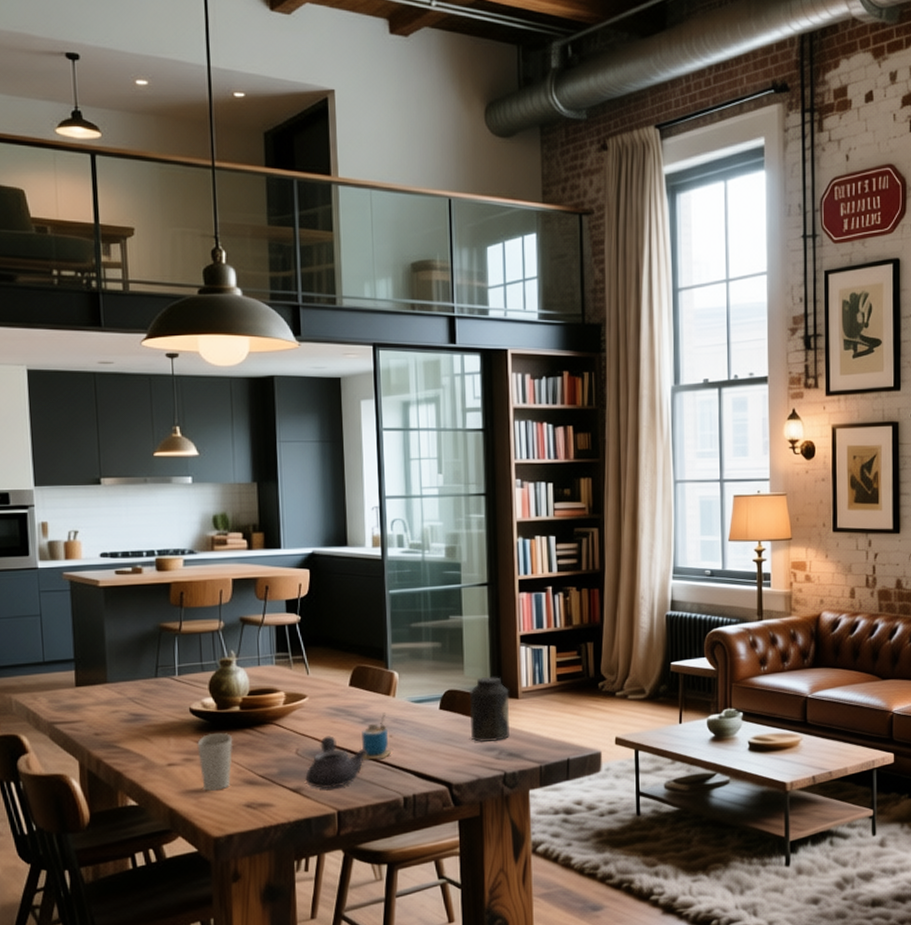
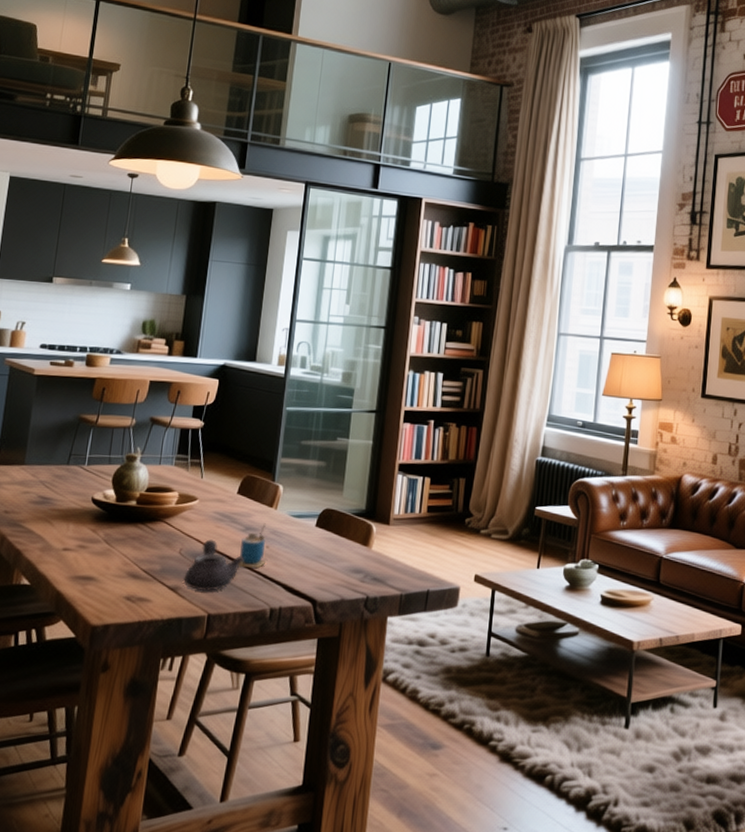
cup: present [197,732,233,791] -> none [90,524,125,580]
canister: present [470,676,510,742] -> none [341,499,382,565]

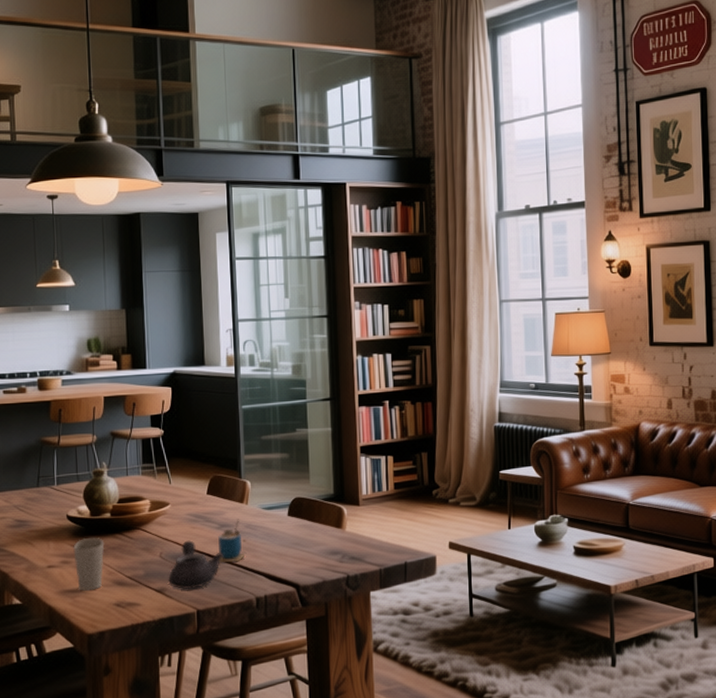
cup: none [90,524,125,580] -> present [73,537,105,591]

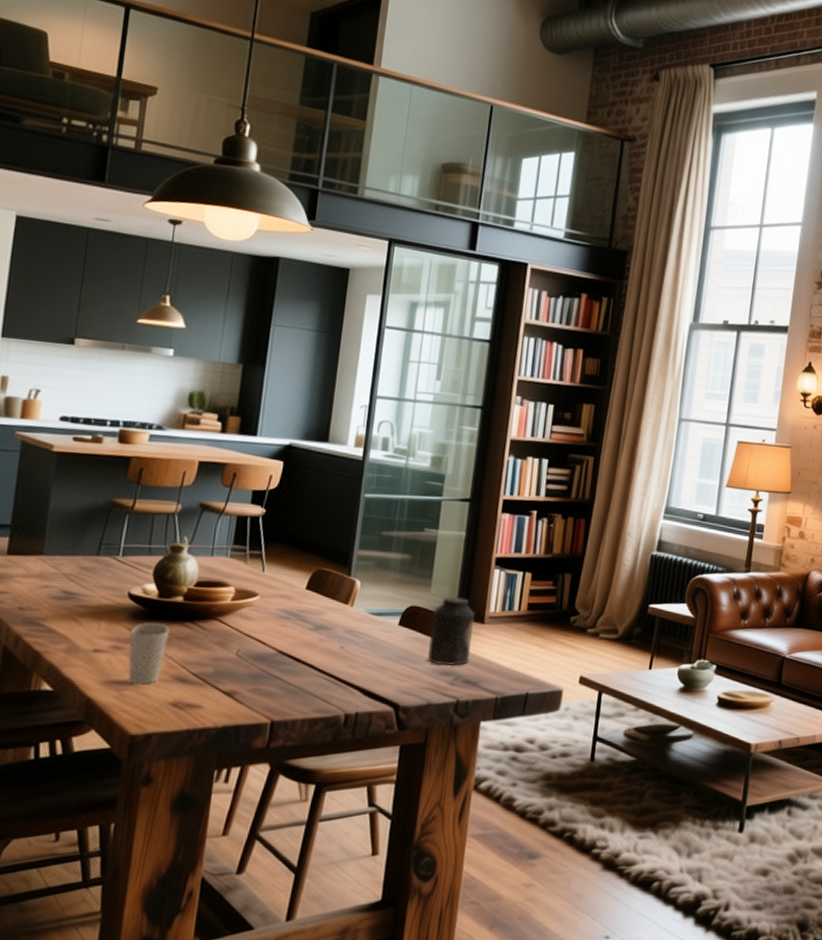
teapot: present [168,540,224,590] -> none [241,639,315,696]
cup: present [218,519,244,563] -> none [306,621,340,671]
canister: none [315,485,352,547] -> present [428,595,476,667]

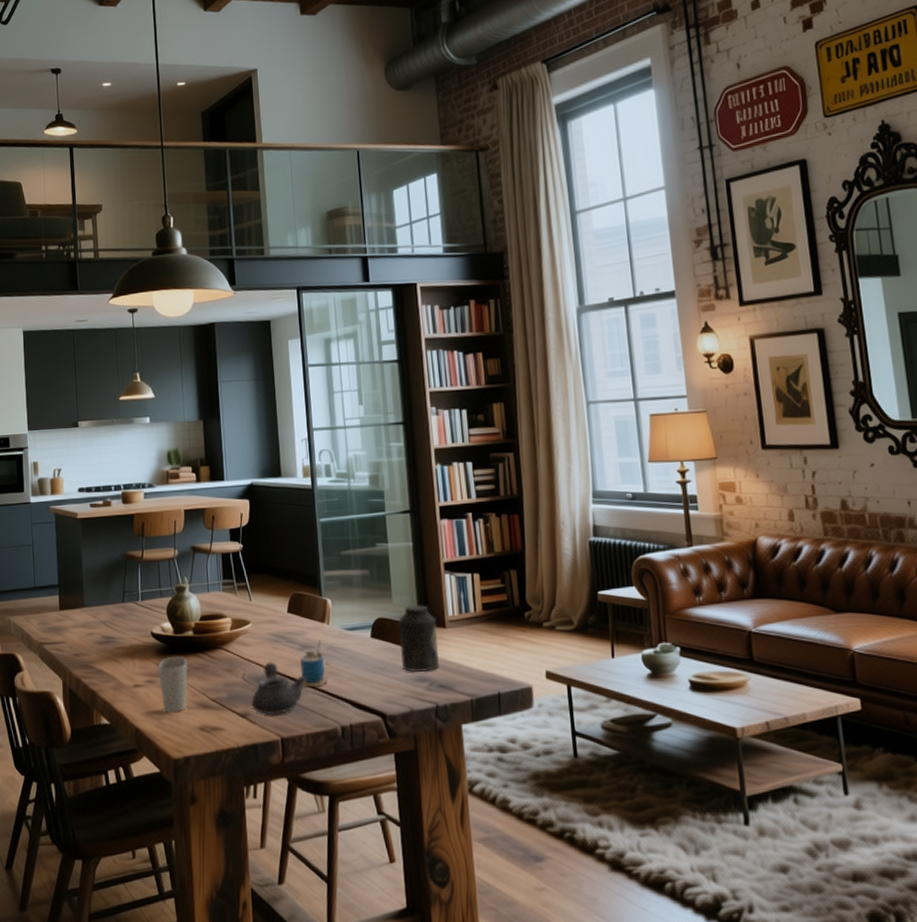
teapot: none [241,639,315,696] -> present [251,662,307,716]
cup: none [306,621,340,671] -> present [300,640,328,687]

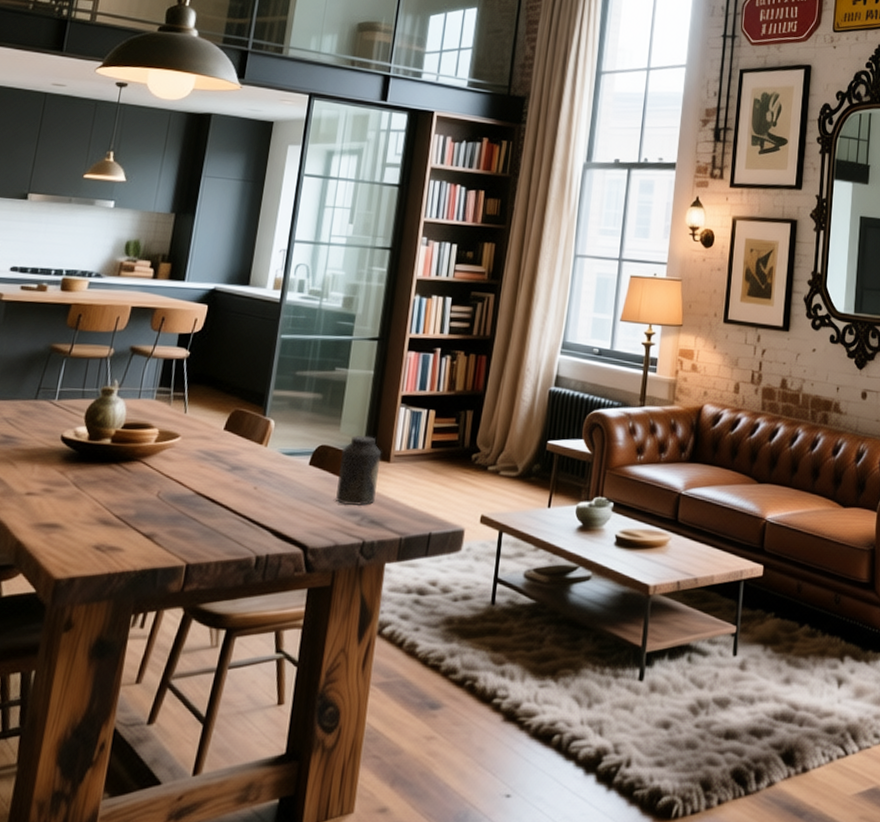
cup: present [157,656,188,713] -> none [56,464,98,527]
teapot: present [251,662,307,716] -> none [160,480,230,538]
cup: present [300,640,328,687] -> none [221,462,254,513]

